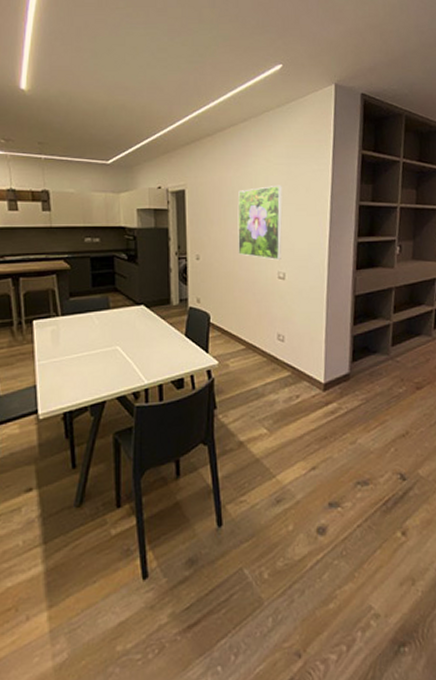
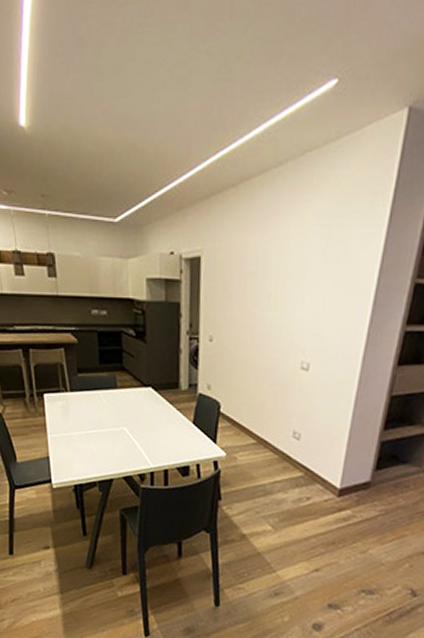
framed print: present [237,184,283,261] -> none [257,253,318,348]

